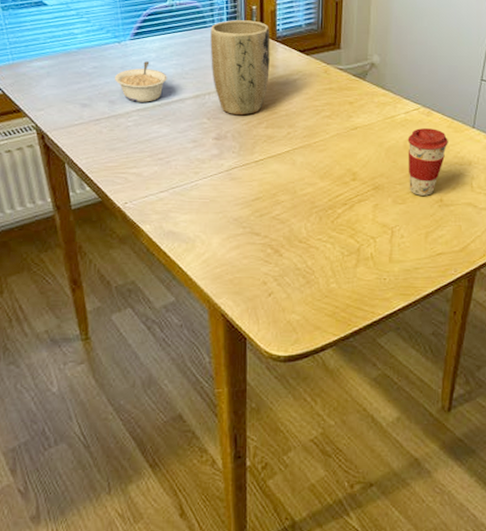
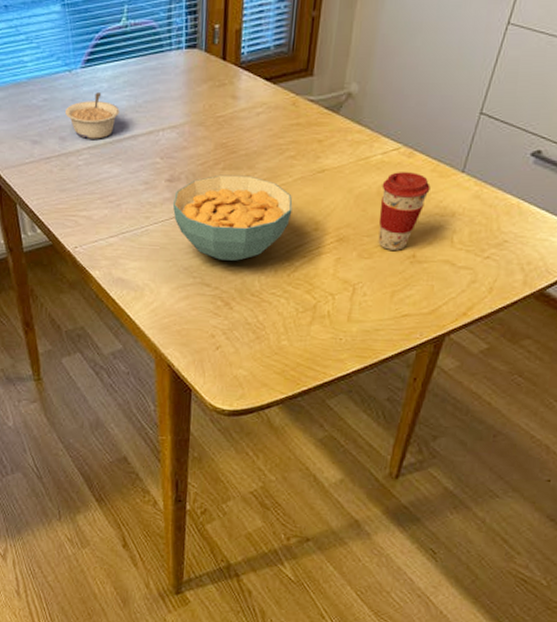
plant pot: present [210,20,270,116] -> none [166,42,234,155]
cereal bowl: none [220,133,331,210] -> present [172,174,293,261]

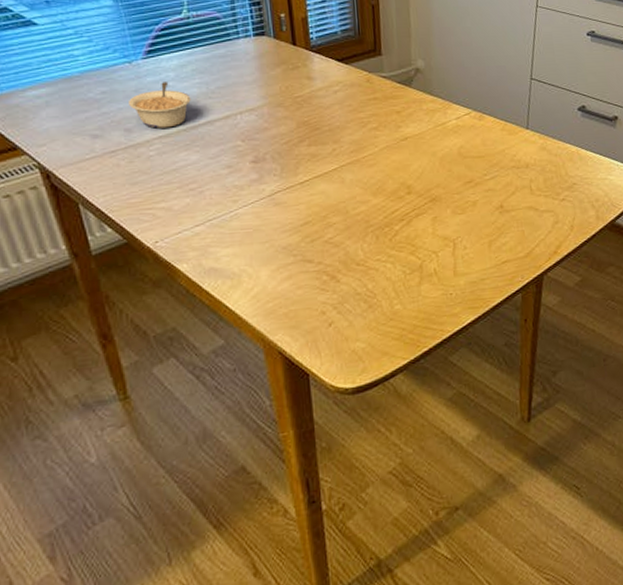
cereal bowl: present [172,174,293,261] -> none [261,149,384,234]
coffee cup: present [378,172,430,250] -> none [461,133,504,204]

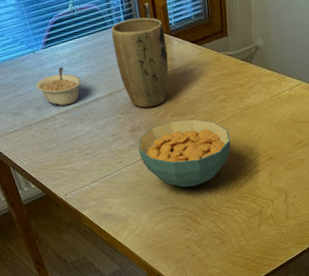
plant pot: none [235,30,307,135] -> present [111,17,169,108]
cereal bowl: none [261,149,384,234] -> present [138,119,231,187]

